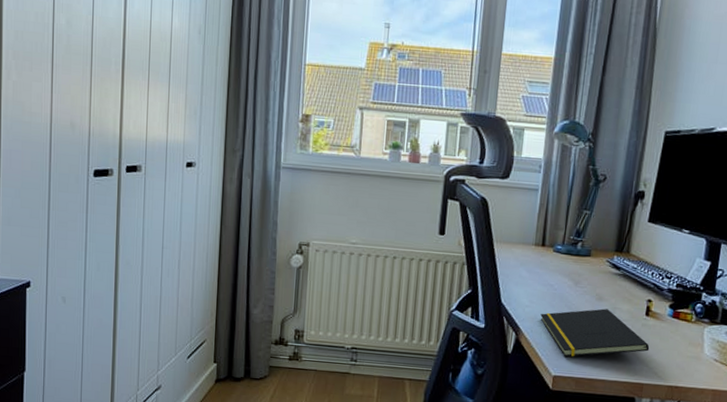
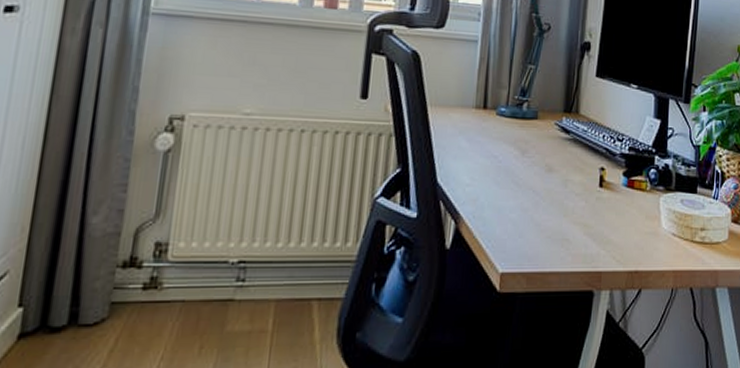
notepad: present [540,308,650,357] -> none [484,182,606,246]

